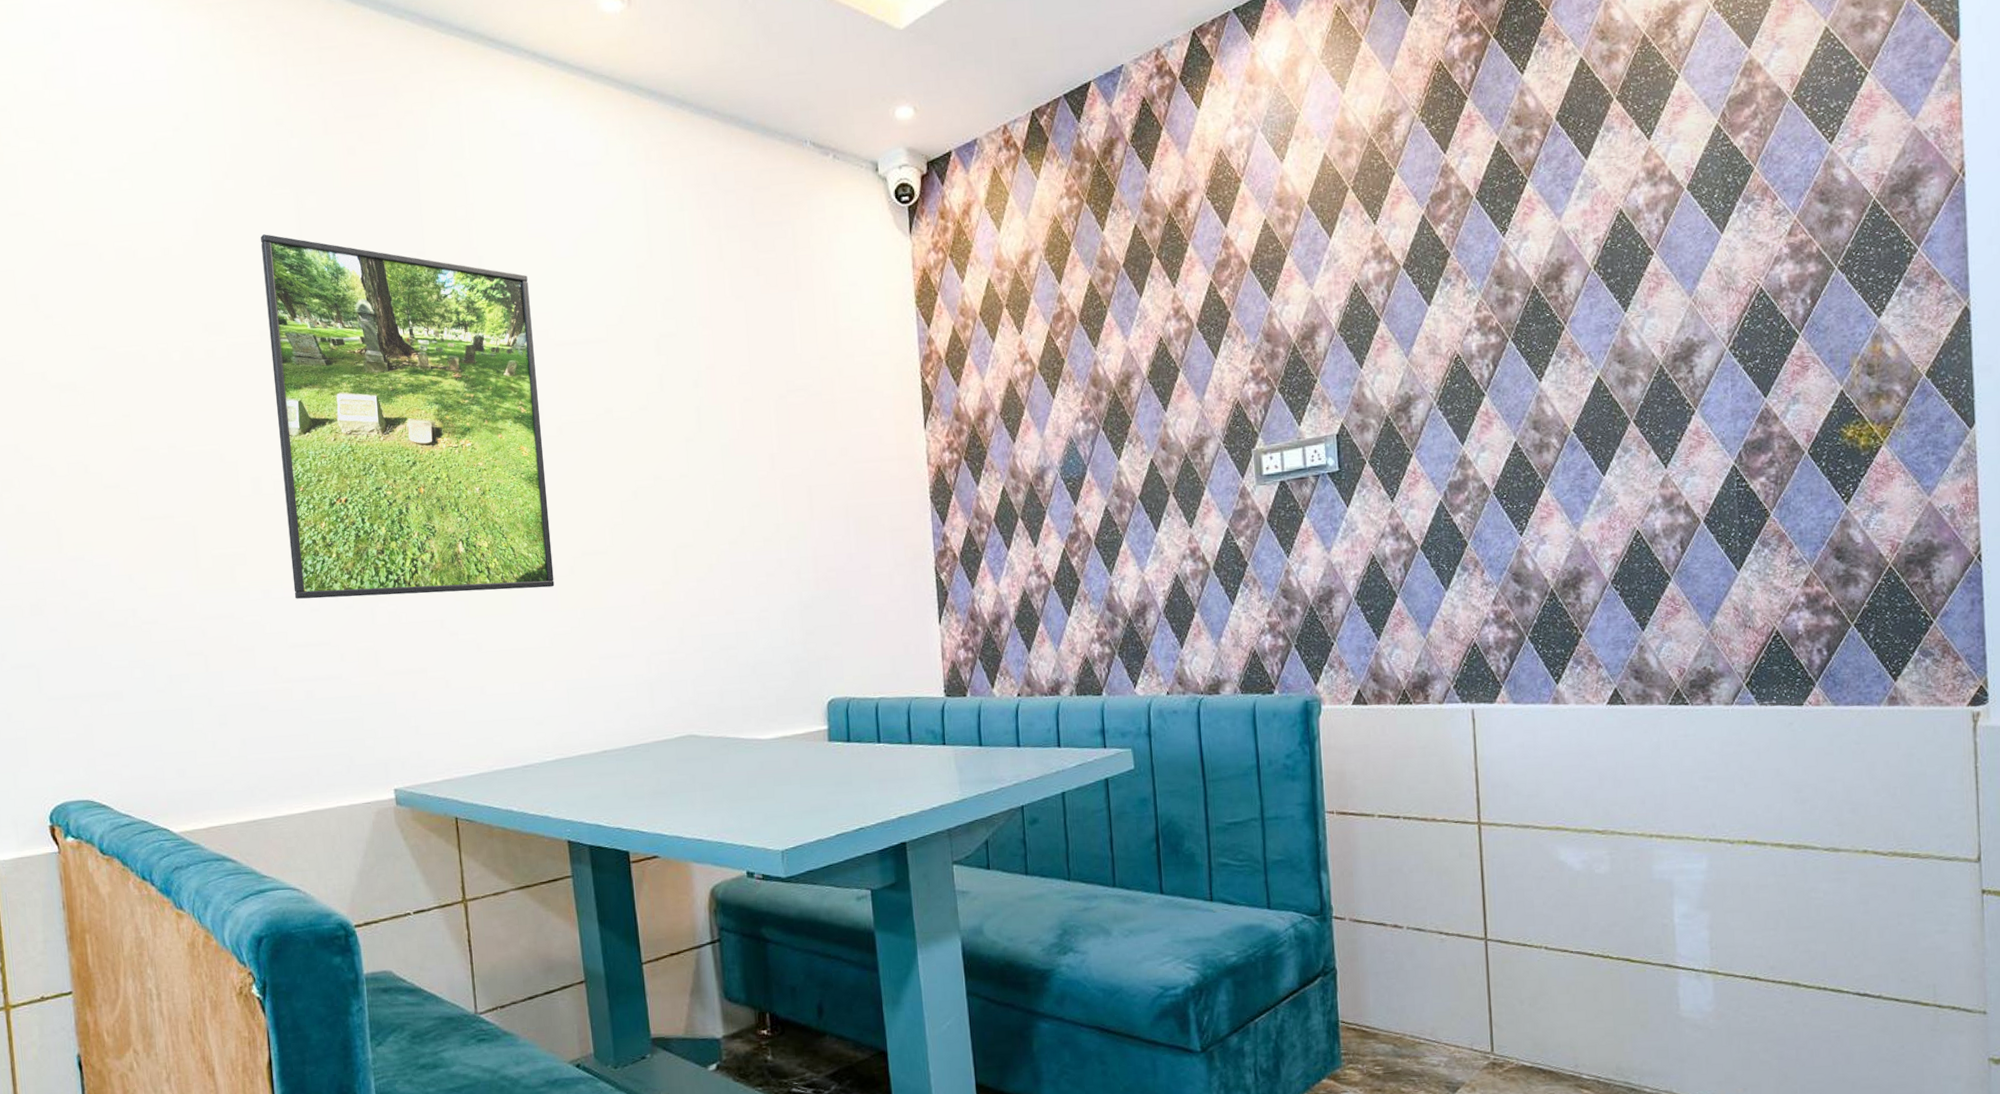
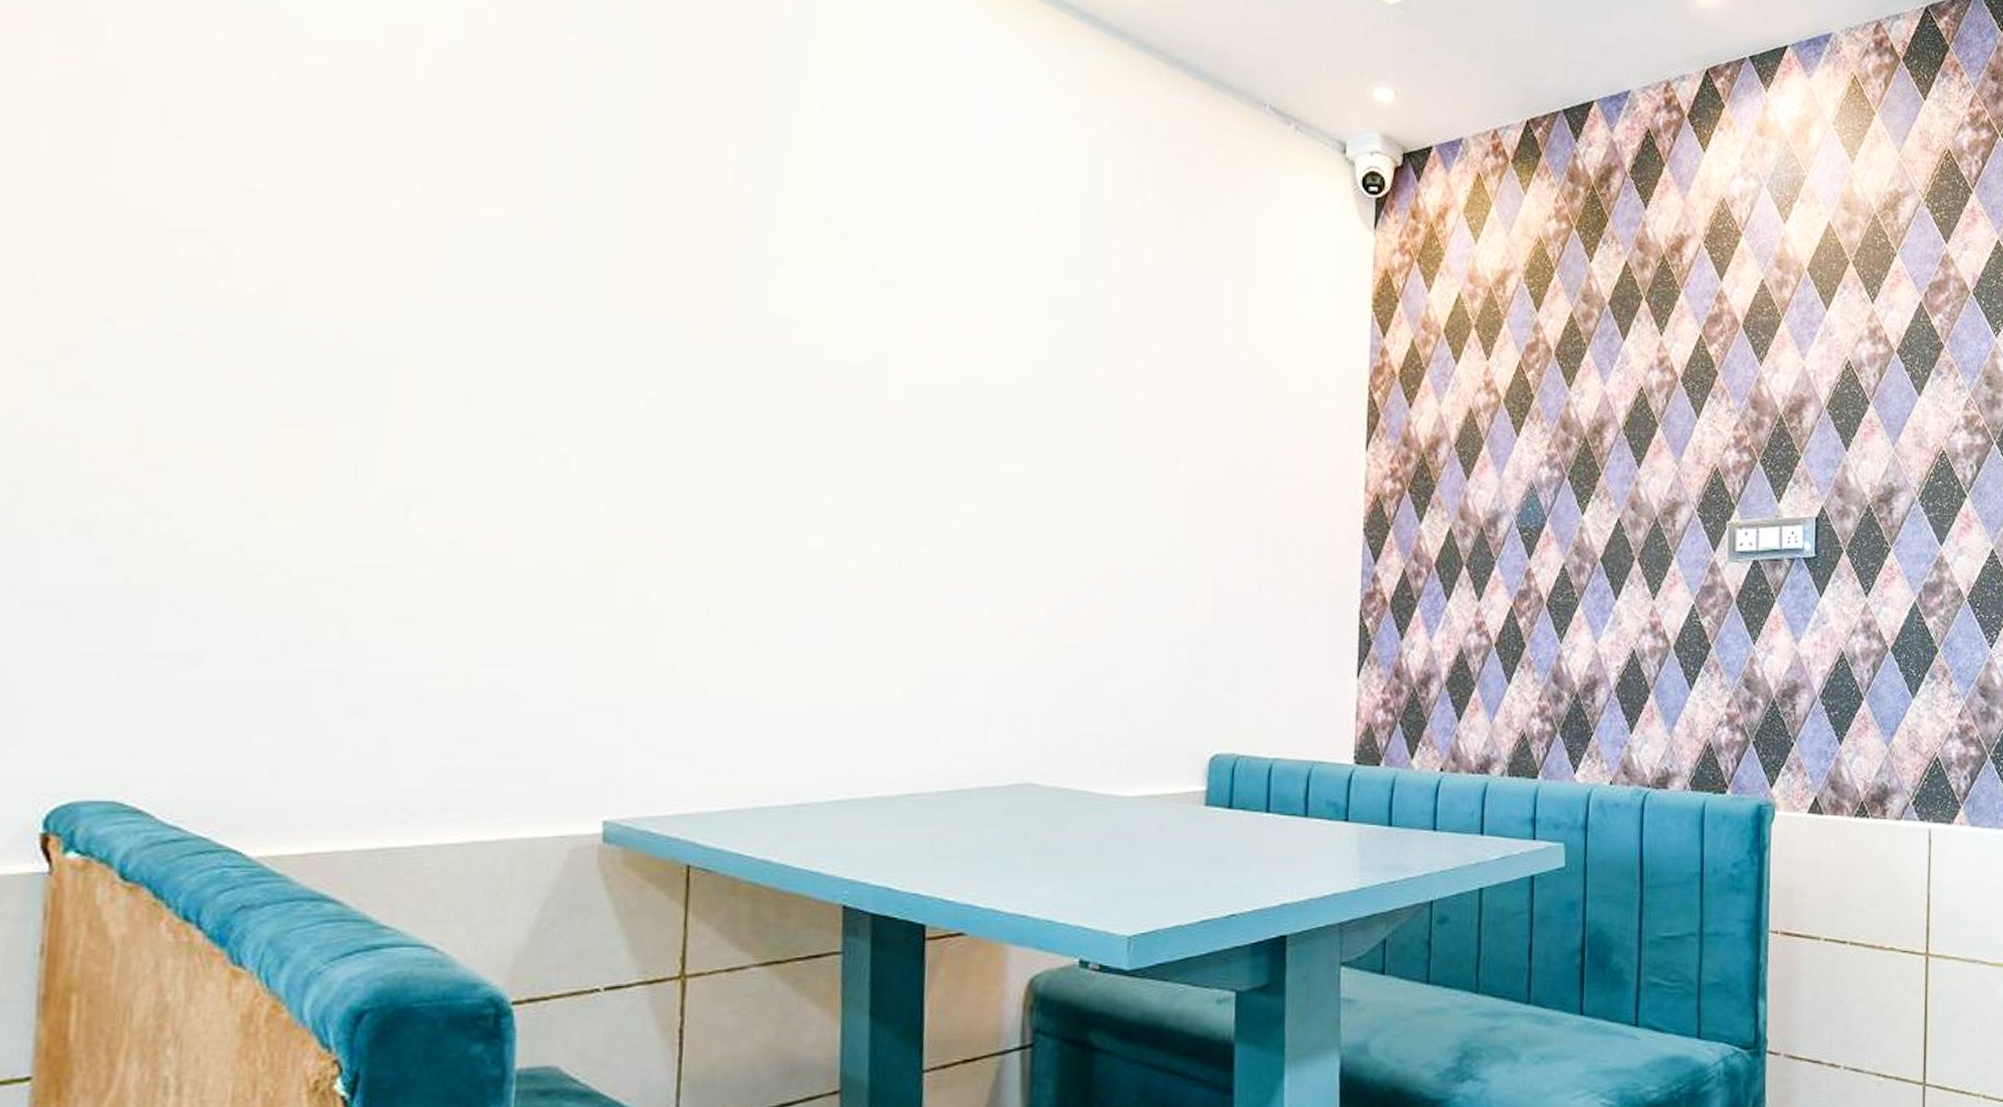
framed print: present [261,234,555,599] -> none [496,86,893,581]

